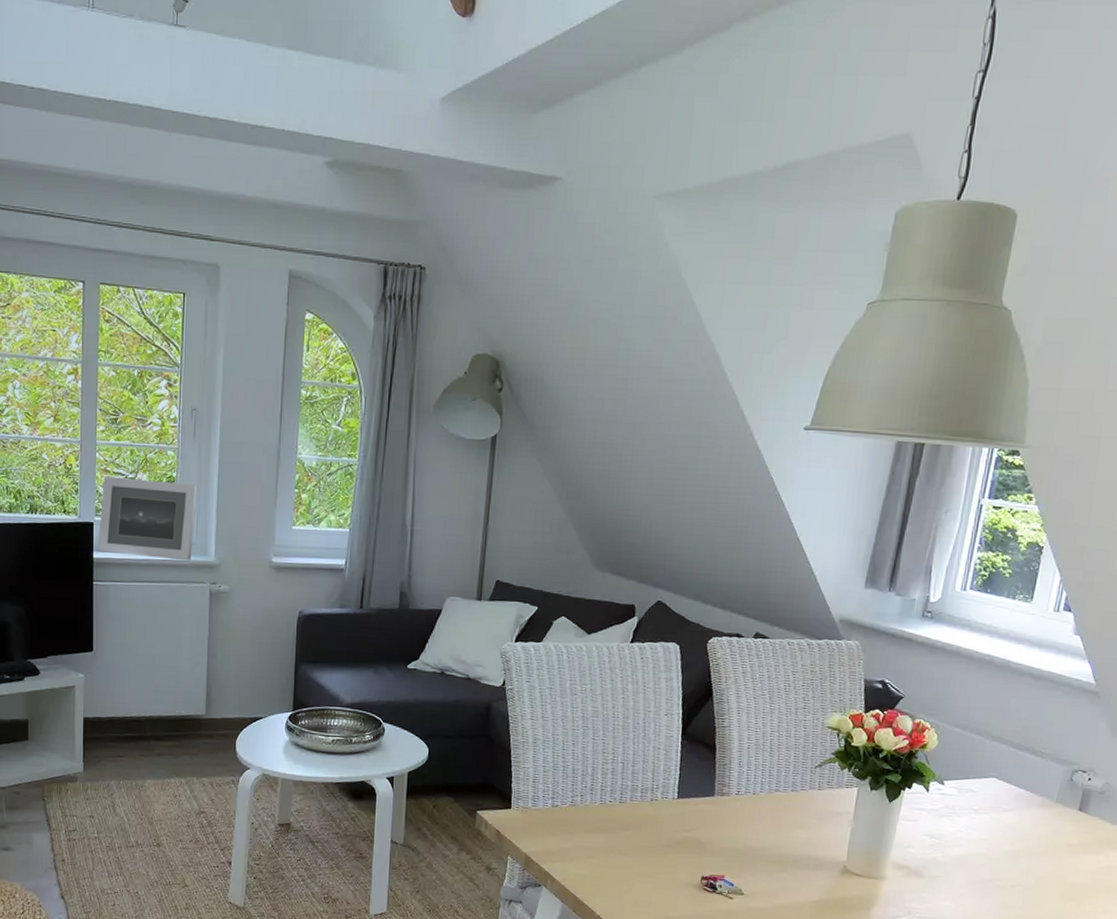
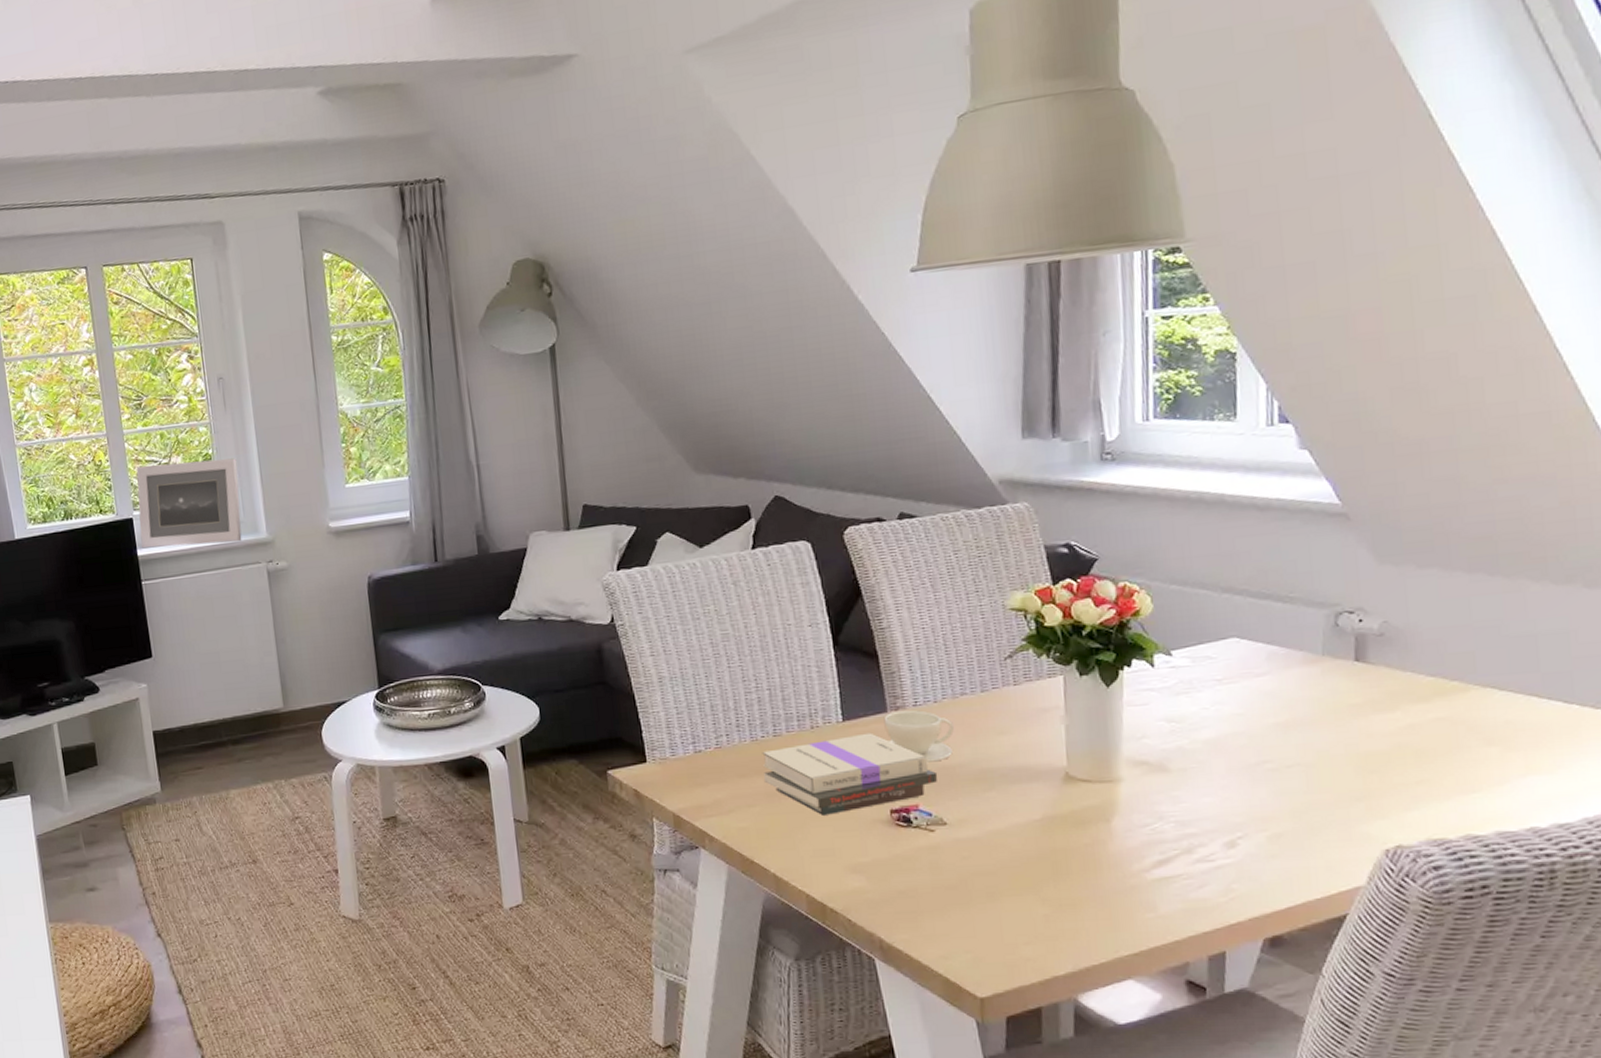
books: none [604,811,745,874] -> present [762,732,938,815]
teacup: none [710,796,765,843] -> present [883,710,954,762]

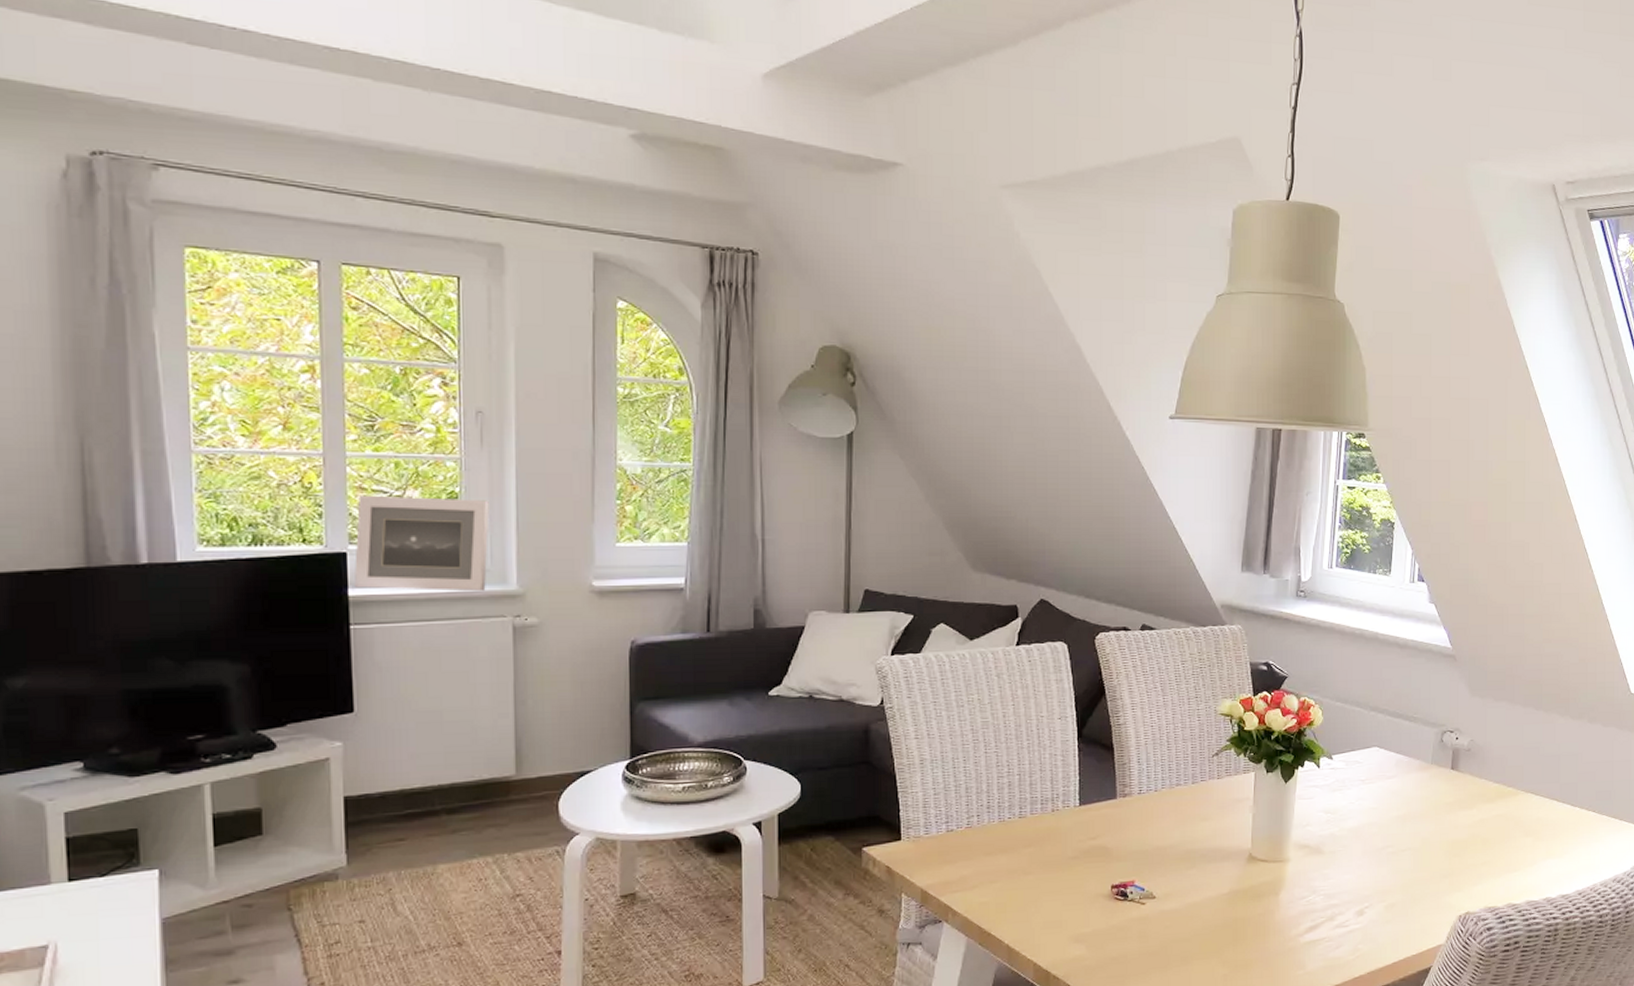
books: present [762,732,938,815] -> none [1006,816,1152,891]
teacup: present [883,710,954,762] -> none [1113,797,1168,844]

